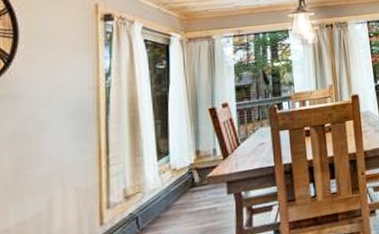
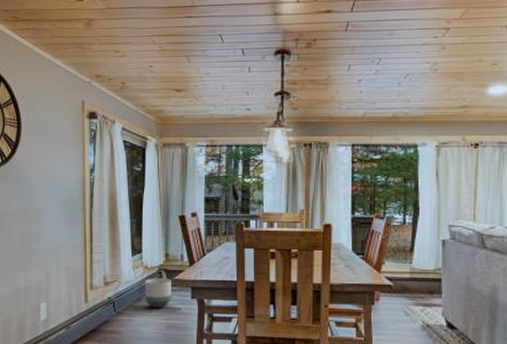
planter: none [173,177,205,214] -> present [144,278,171,309]

